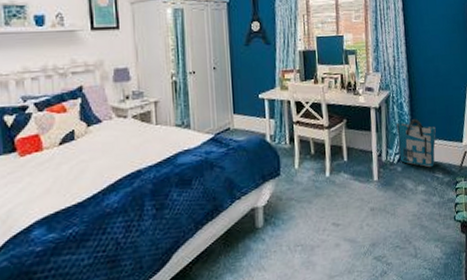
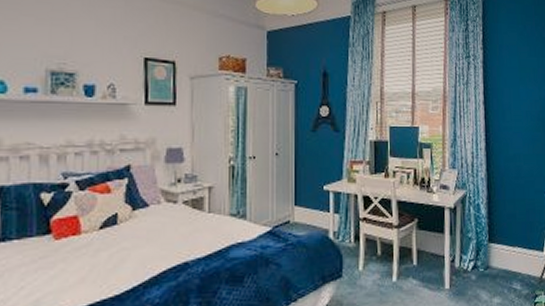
tote bag: present [397,119,436,168] -> none [473,223,515,278]

